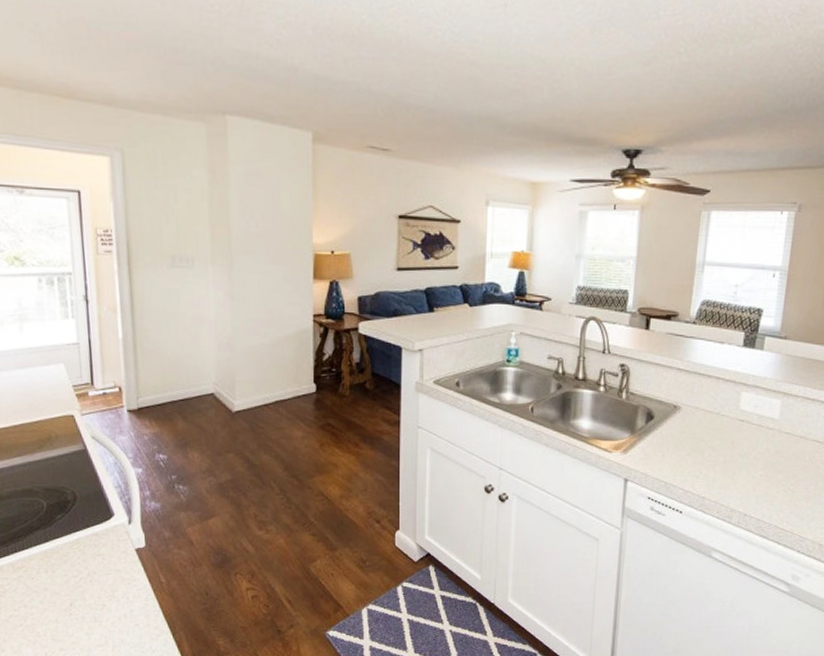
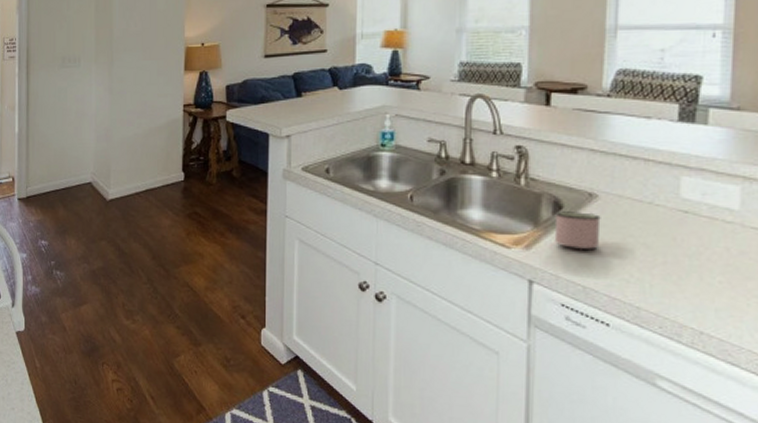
mug: none [645,421,682,452] -> present [554,211,601,249]

